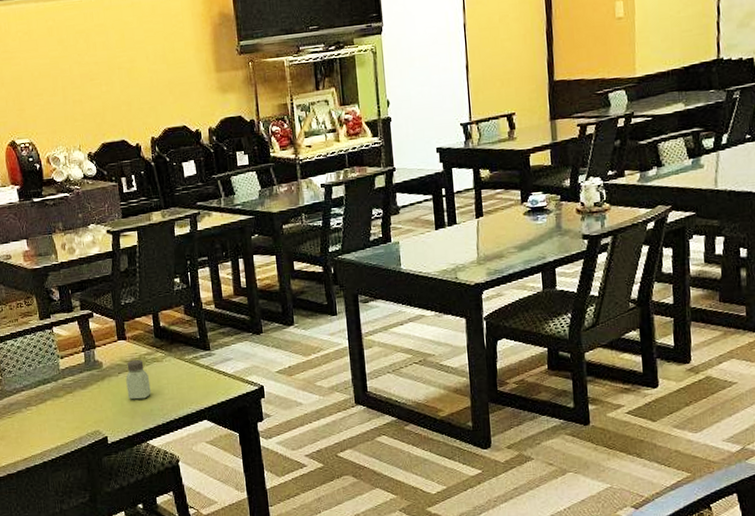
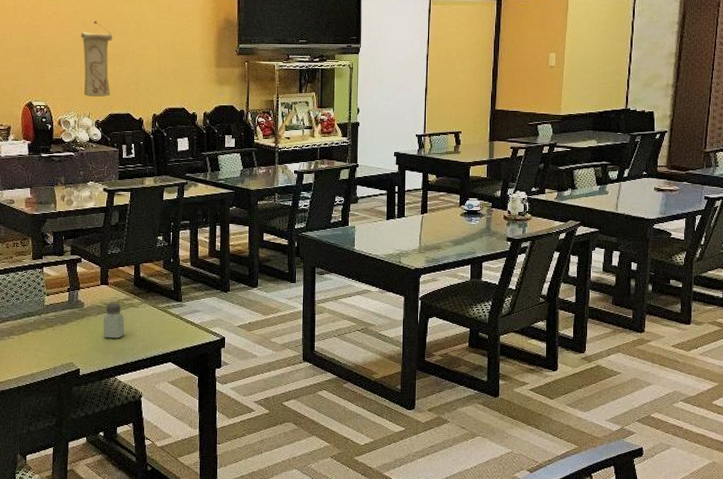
wall scroll: none [57,36,101,126] -> present [80,21,113,97]

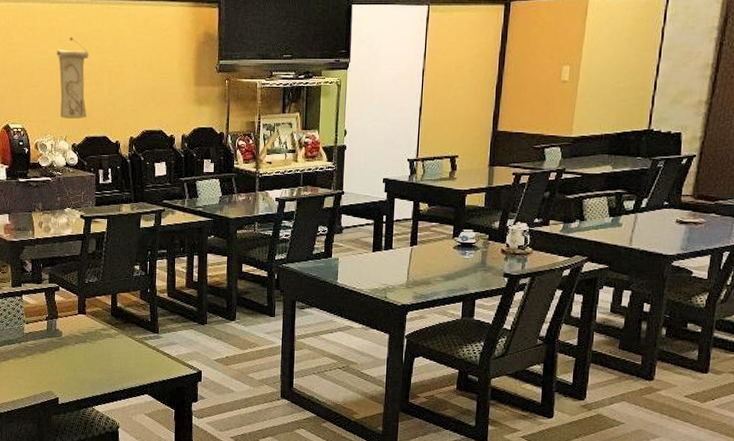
saltshaker: present [103,304,125,339] -> none [81,333,102,369]

